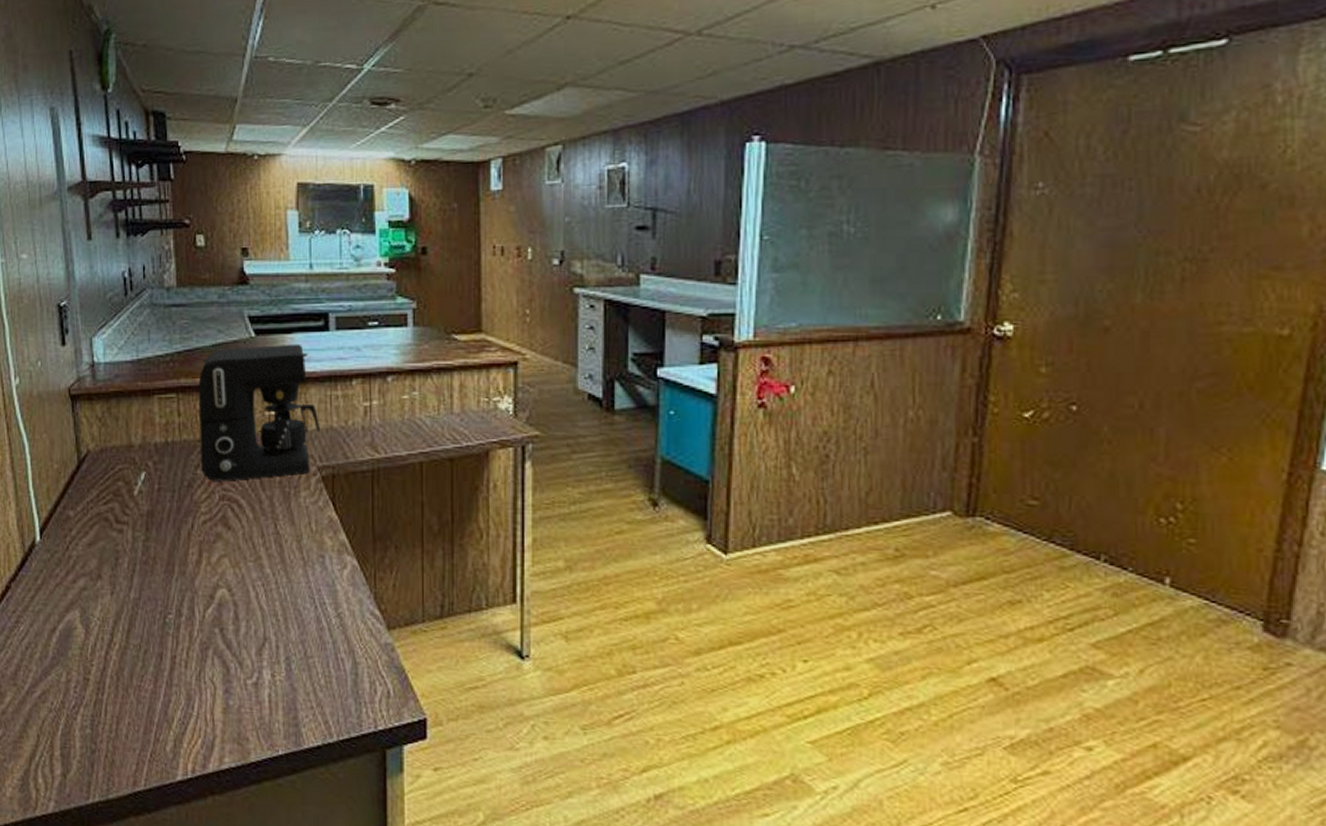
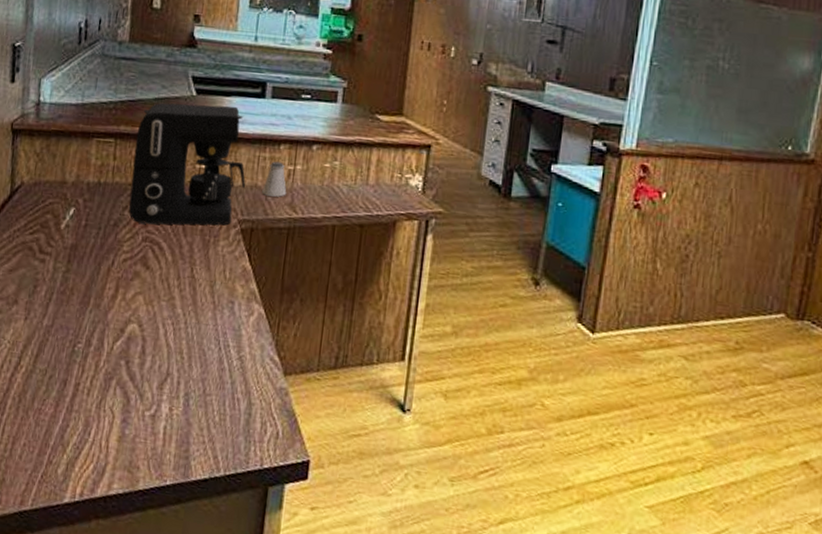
saltshaker: none [339,399,366,438] -> present [262,161,287,197]

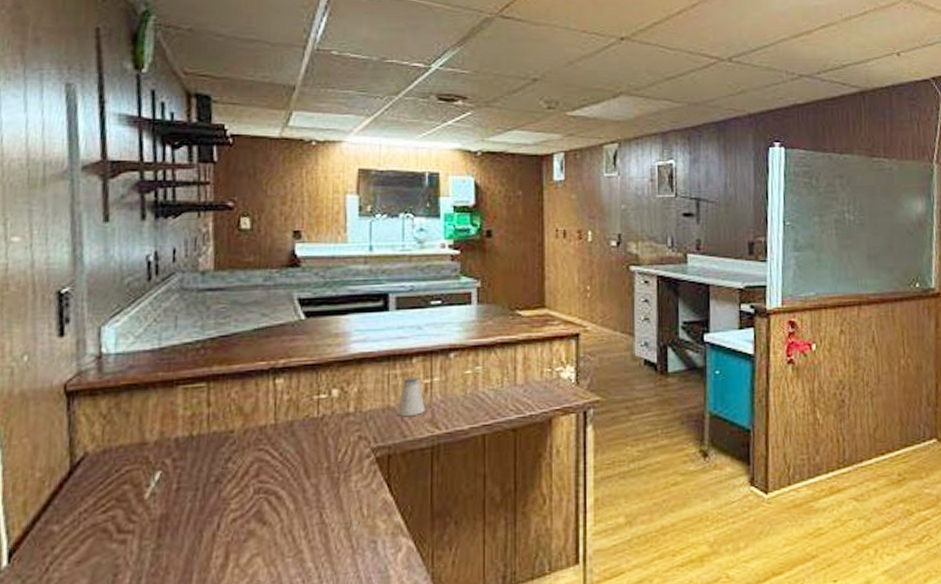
coffee maker: present [129,102,246,225] -> none [232,324,377,474]

